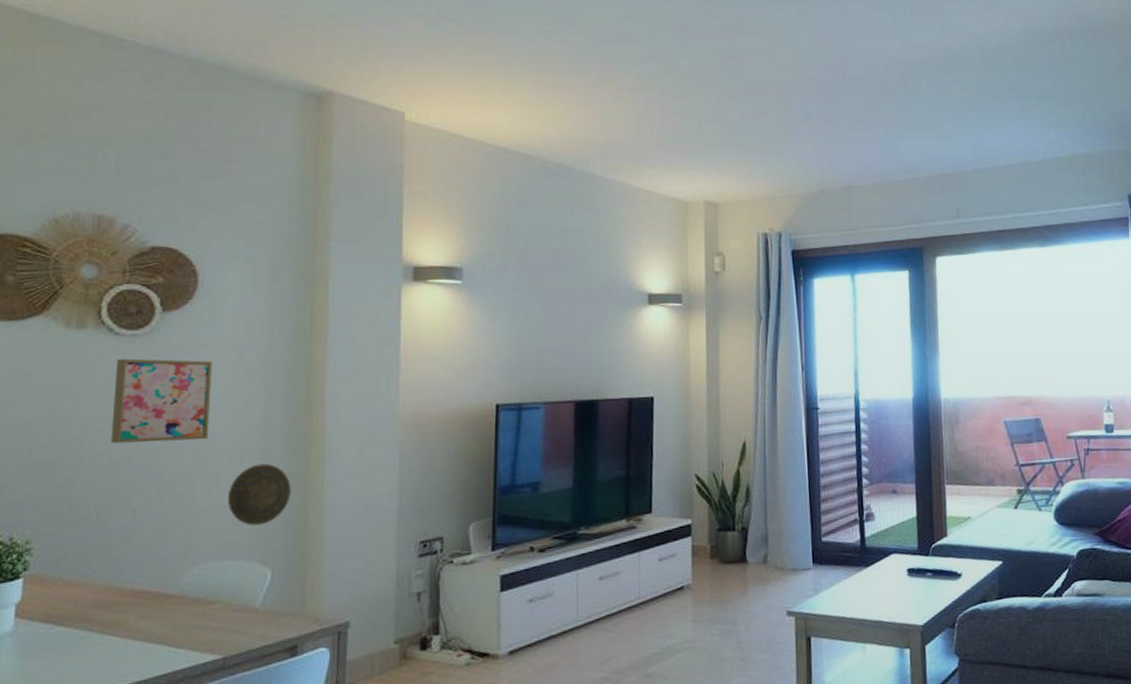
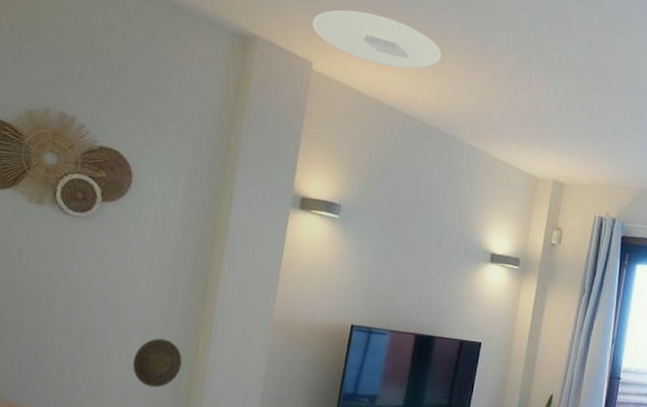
wall art: present [111,358,213,444] -> none [52,234,135,311]
ceiling light: none [397,49,555,105] -> present [312,10,442,69]

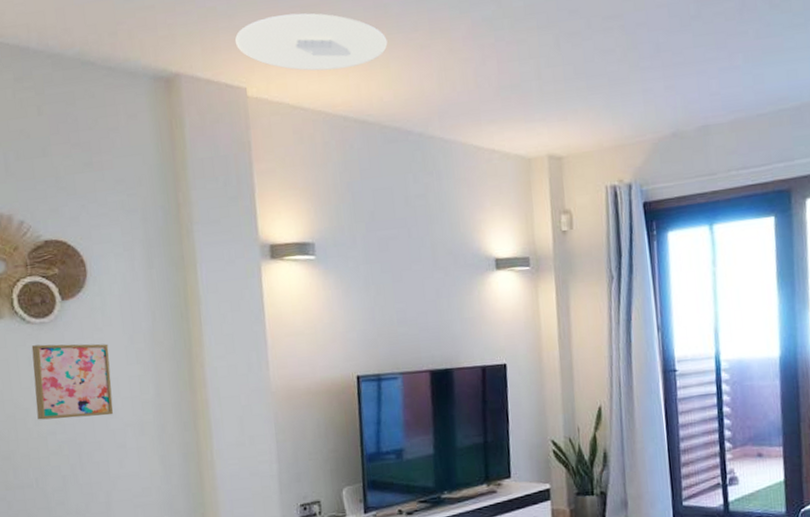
wall art: none [52,234,135,311] -> present [31,343,113,420]
decorative plate: present [132,338,182,388] -> none [135,435,187,491]

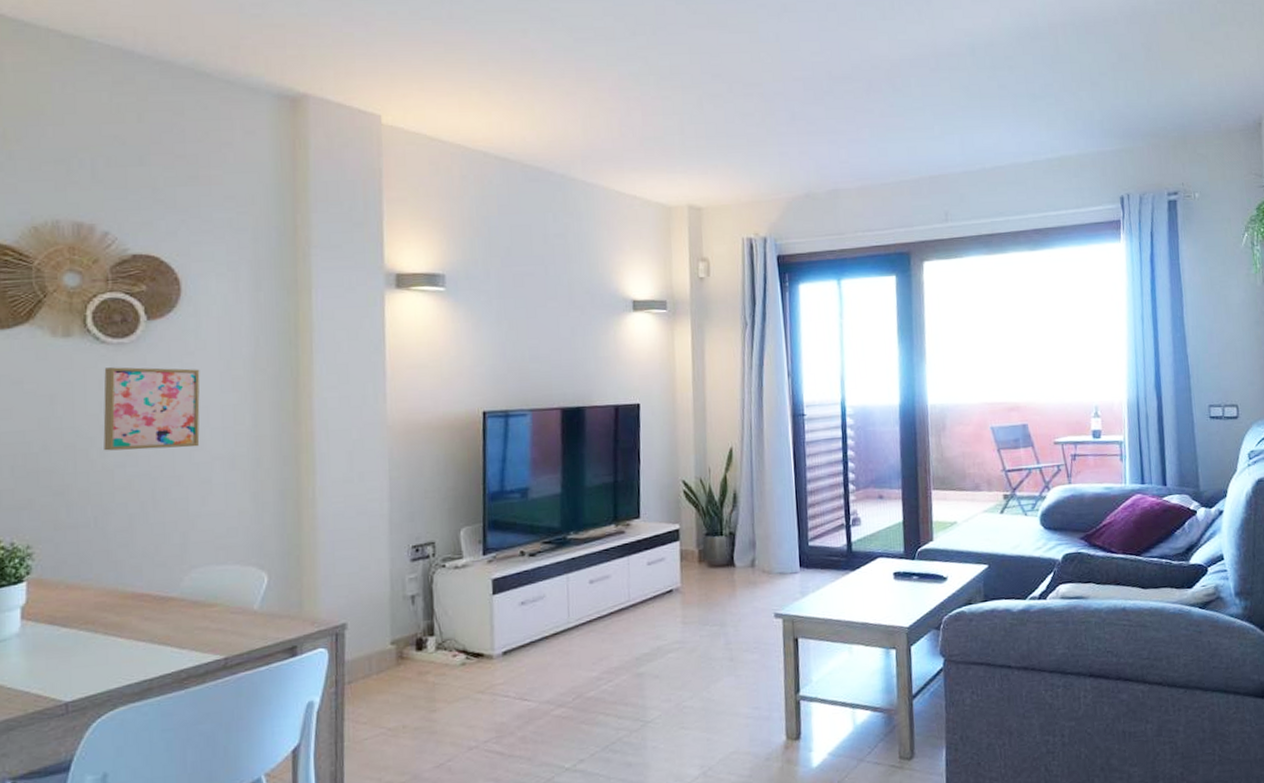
ceiling light: present [235,13,388,71] -> none [371,48,533,107]

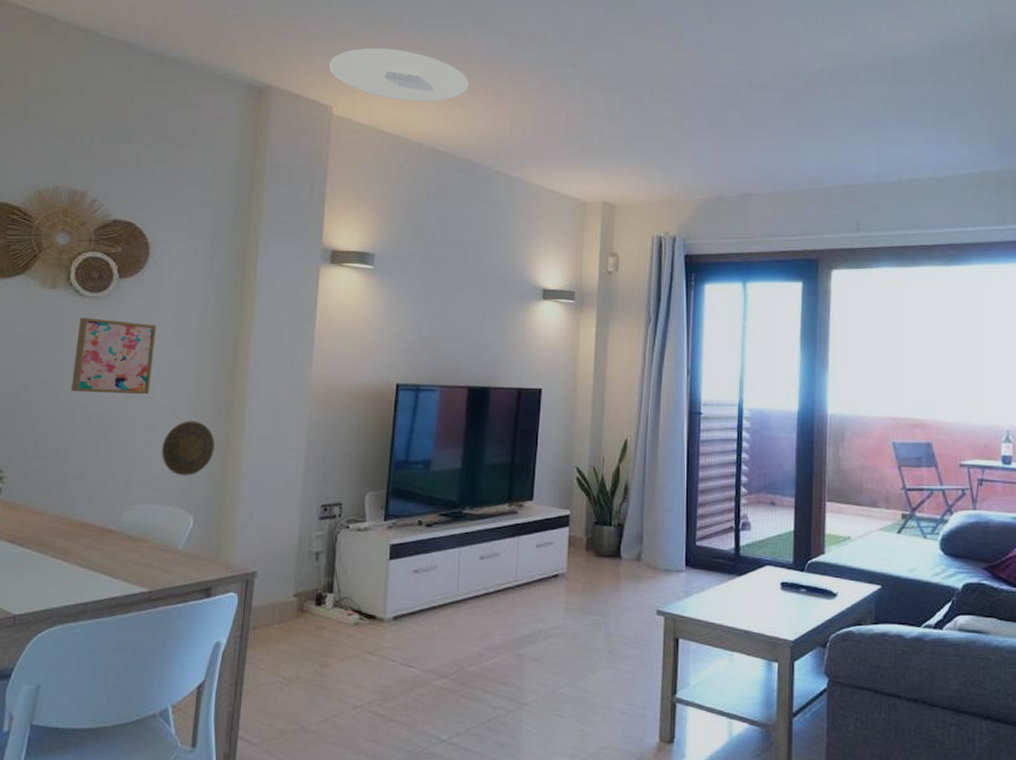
decorative plate: none [221,470,284,531] -> present [161,421,215,476]
ceiling light: none [371,48,533,107] -> present [328,48,469,102]

